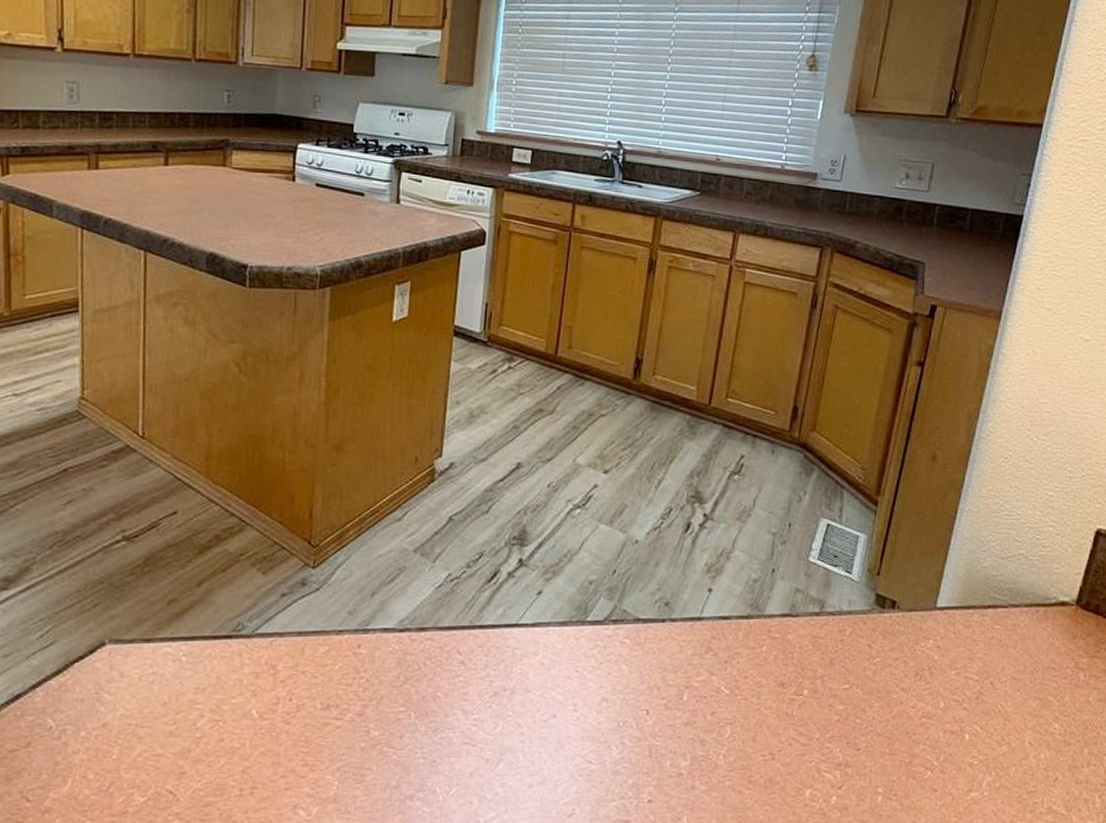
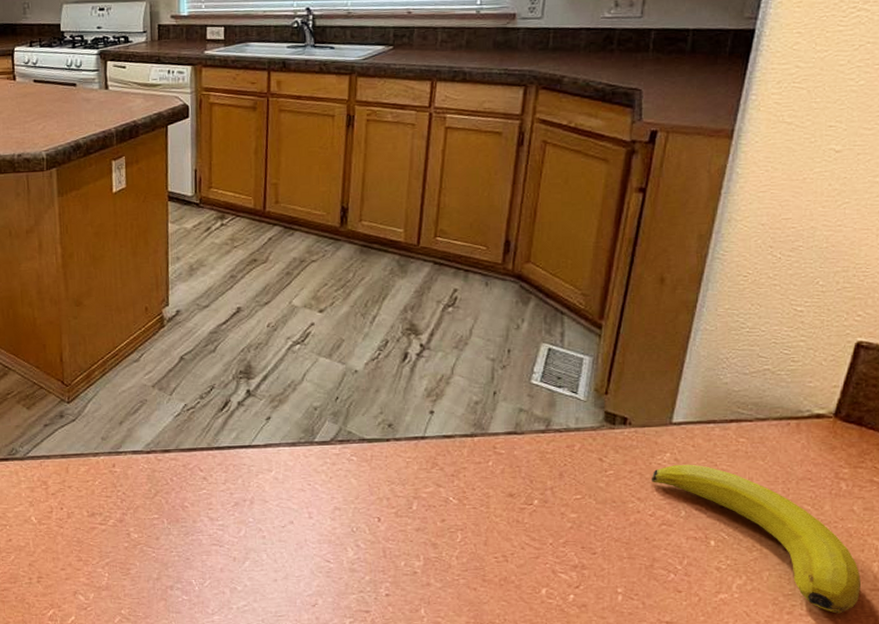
banana: none [914,652,1094,811] -> present [651,464,861,614]

